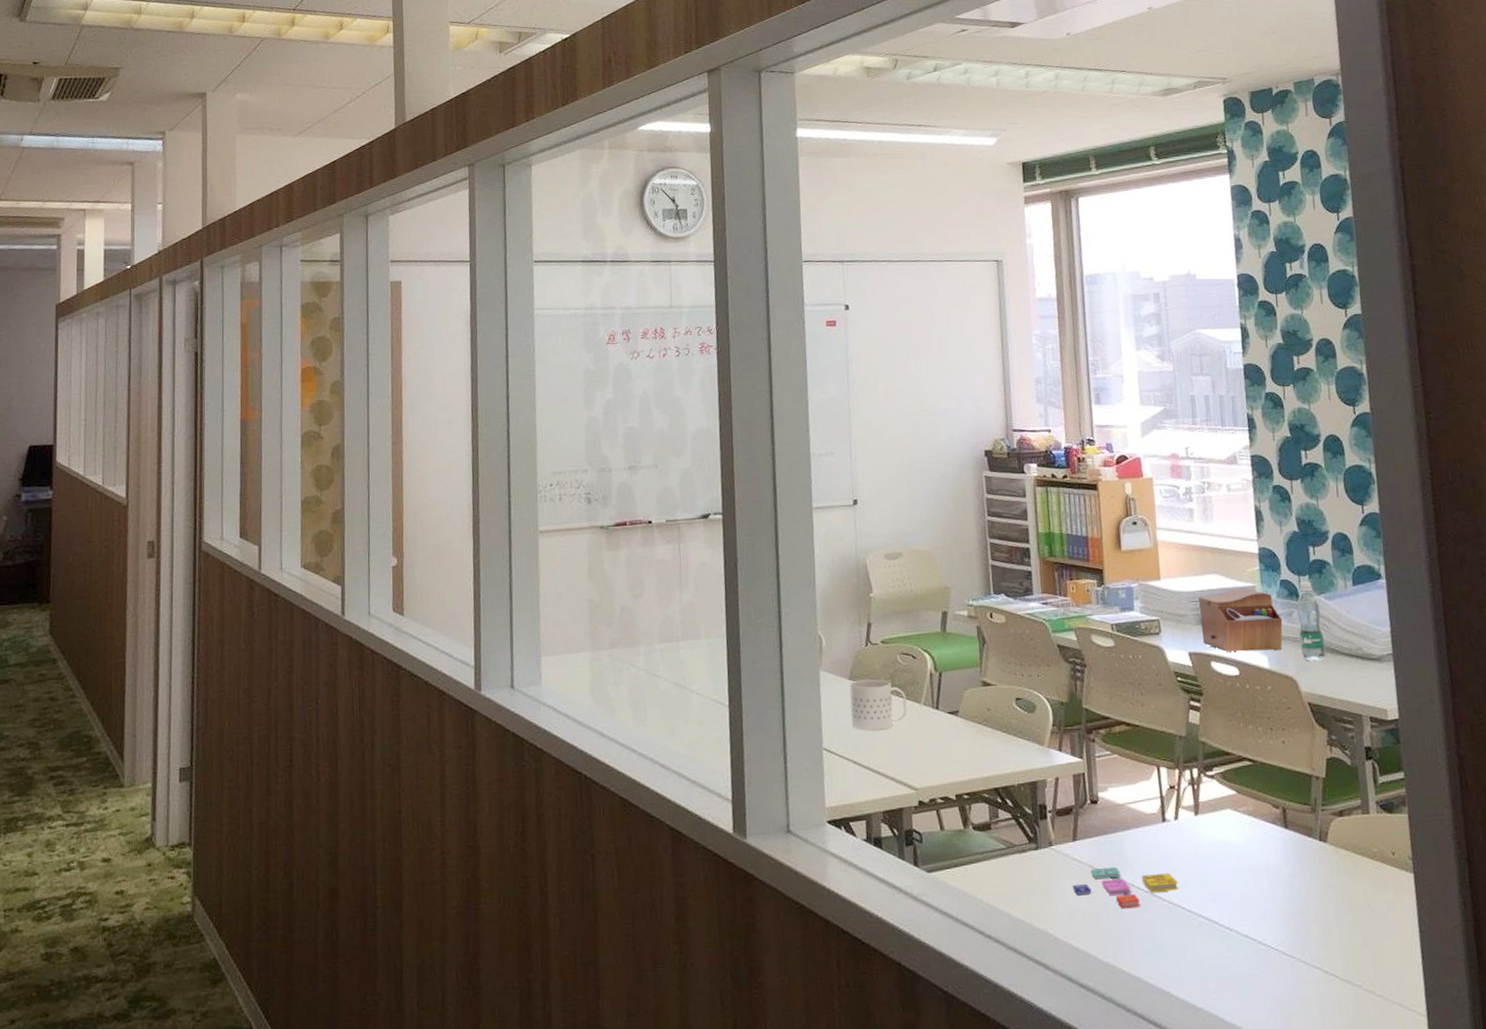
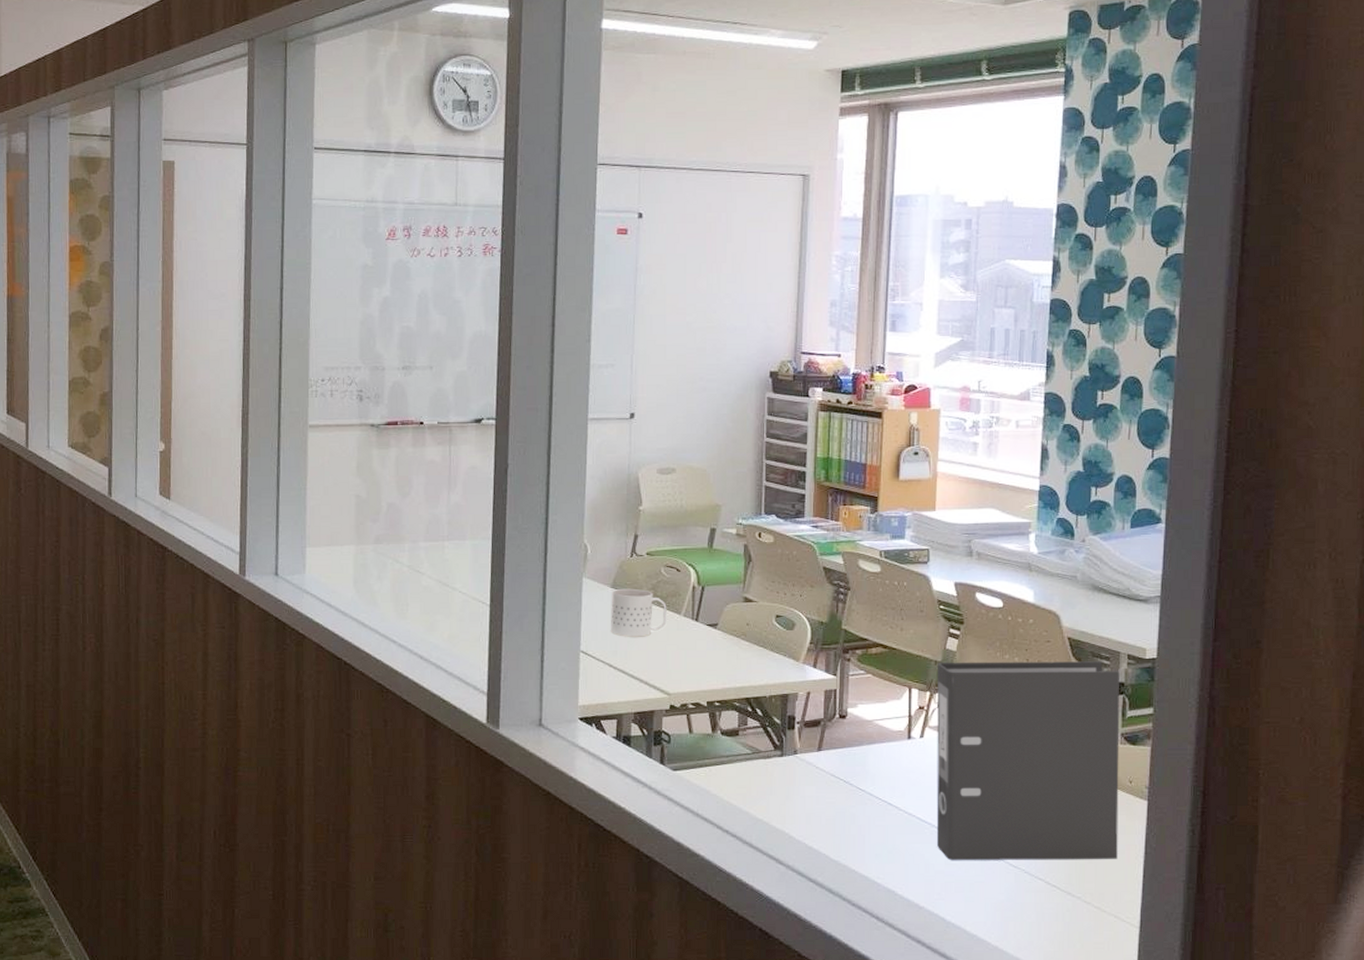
books: present [1072,866,1180,908] -> none [812,776,917,814]
binder: none [1183,726,1393,953] -> present [936,661,1120,860]
sewing box: present [1199,587,1283,653] -> none [970,523,1054,586]
bottle: present [1296,582,1326,661] -> none [1069,521,1094,598]

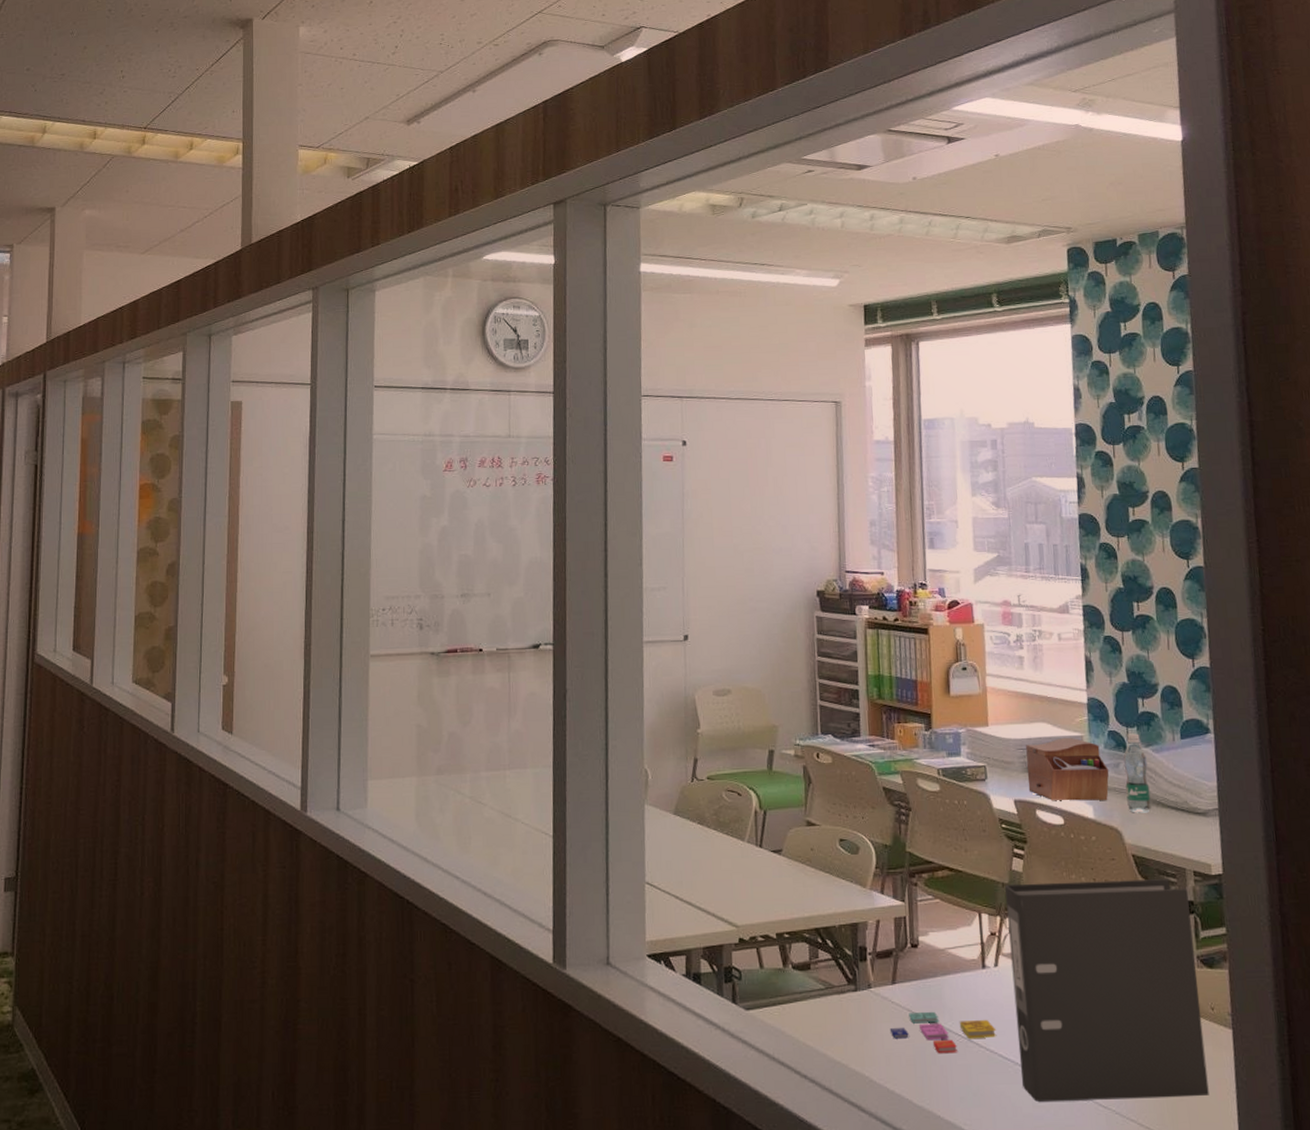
mug: present [610,588,667,638] -> none [673,814,731,867]
books: none [812,776,917,814] -> present [889,1011,997,1053]
sewing box: none [970,523,1054,586] -> present [1026,737,1109,802]
bottle: none [1069,521,1094,598] -> present [1123,733,1151,813]

